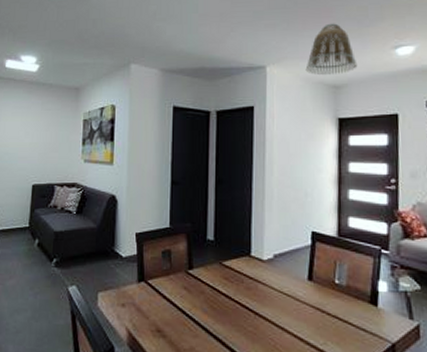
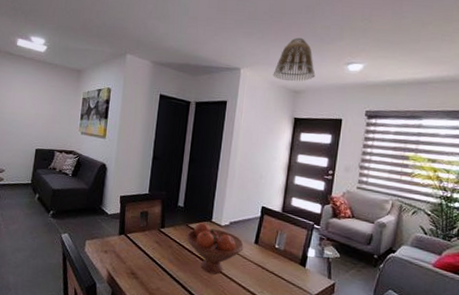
fruit bowl: none [221,258,296,324] -> present [186,222,245,274]

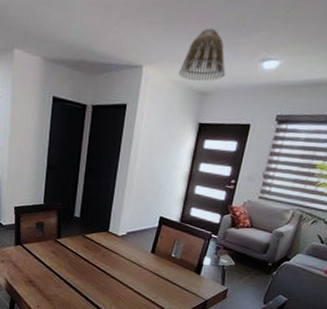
fruit bowl: present [186,222,245,274] -> none [83,233,142,282]

